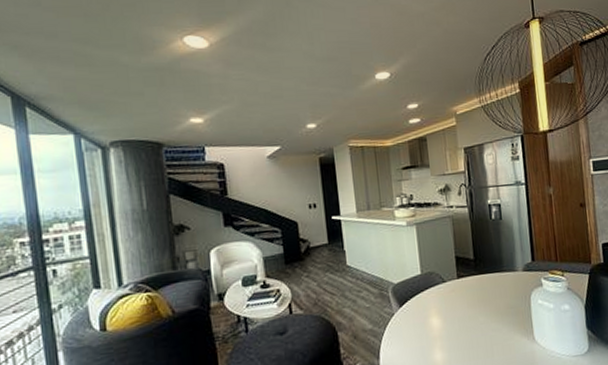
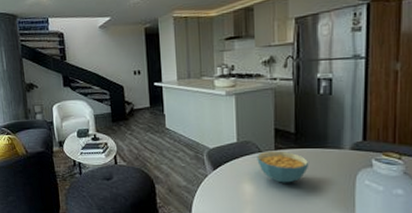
cereal bowl: none [441,278,490,313] -> present [257,151,309,183]

